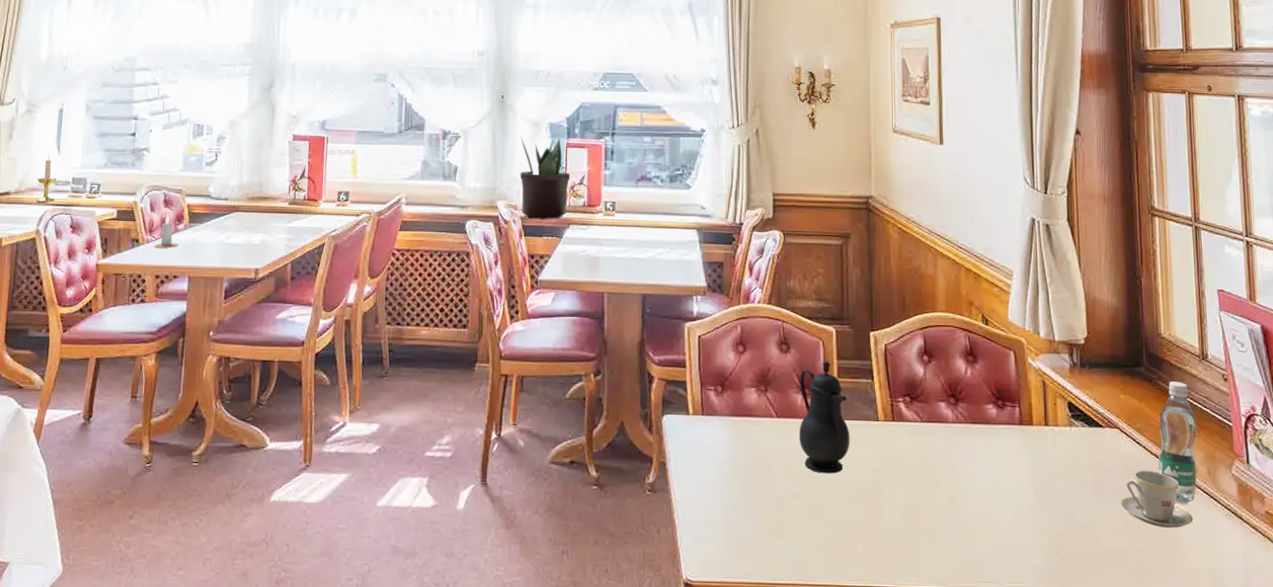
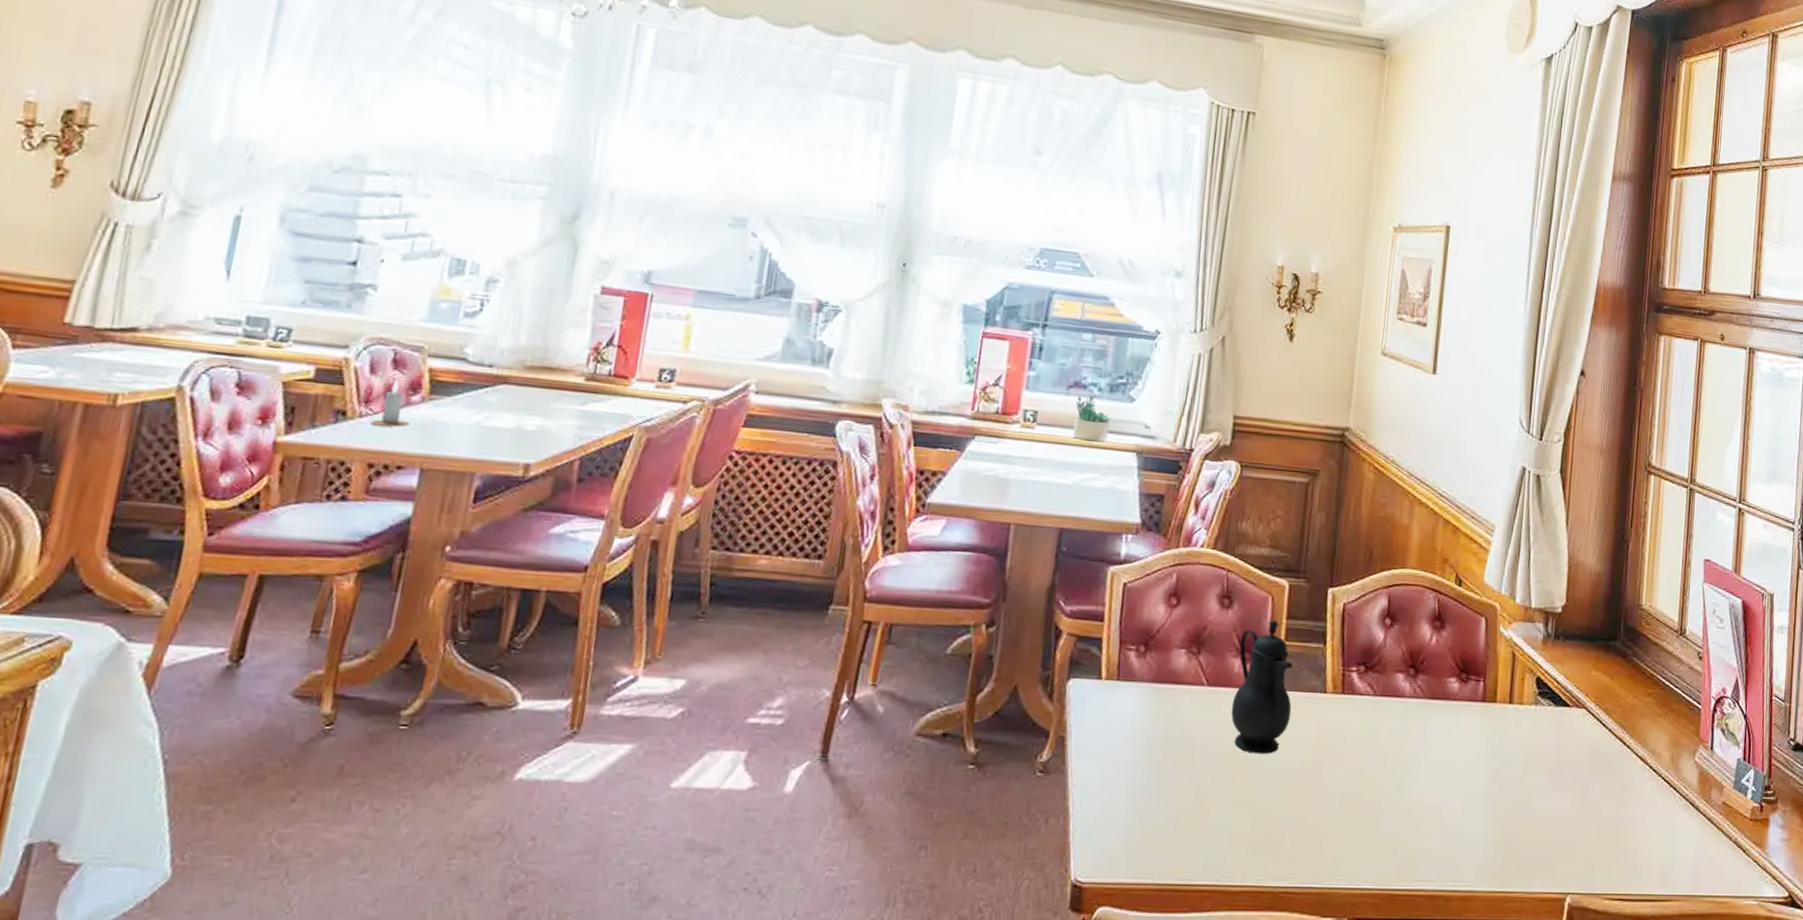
candlestick: present [35,154,57,202] -> none [180,278,221,349]
planter: present [520,136,571,219] -> none [914,318,984,427]
succulent plant: none [644,186,675,223] -> present [1072,395,1113,442]
teacup: present [1120,470,1194,528] -> none [1578,755,1651,819]
bottle: present [1158,381,1197,504] -> none [1621,658,1667,793]

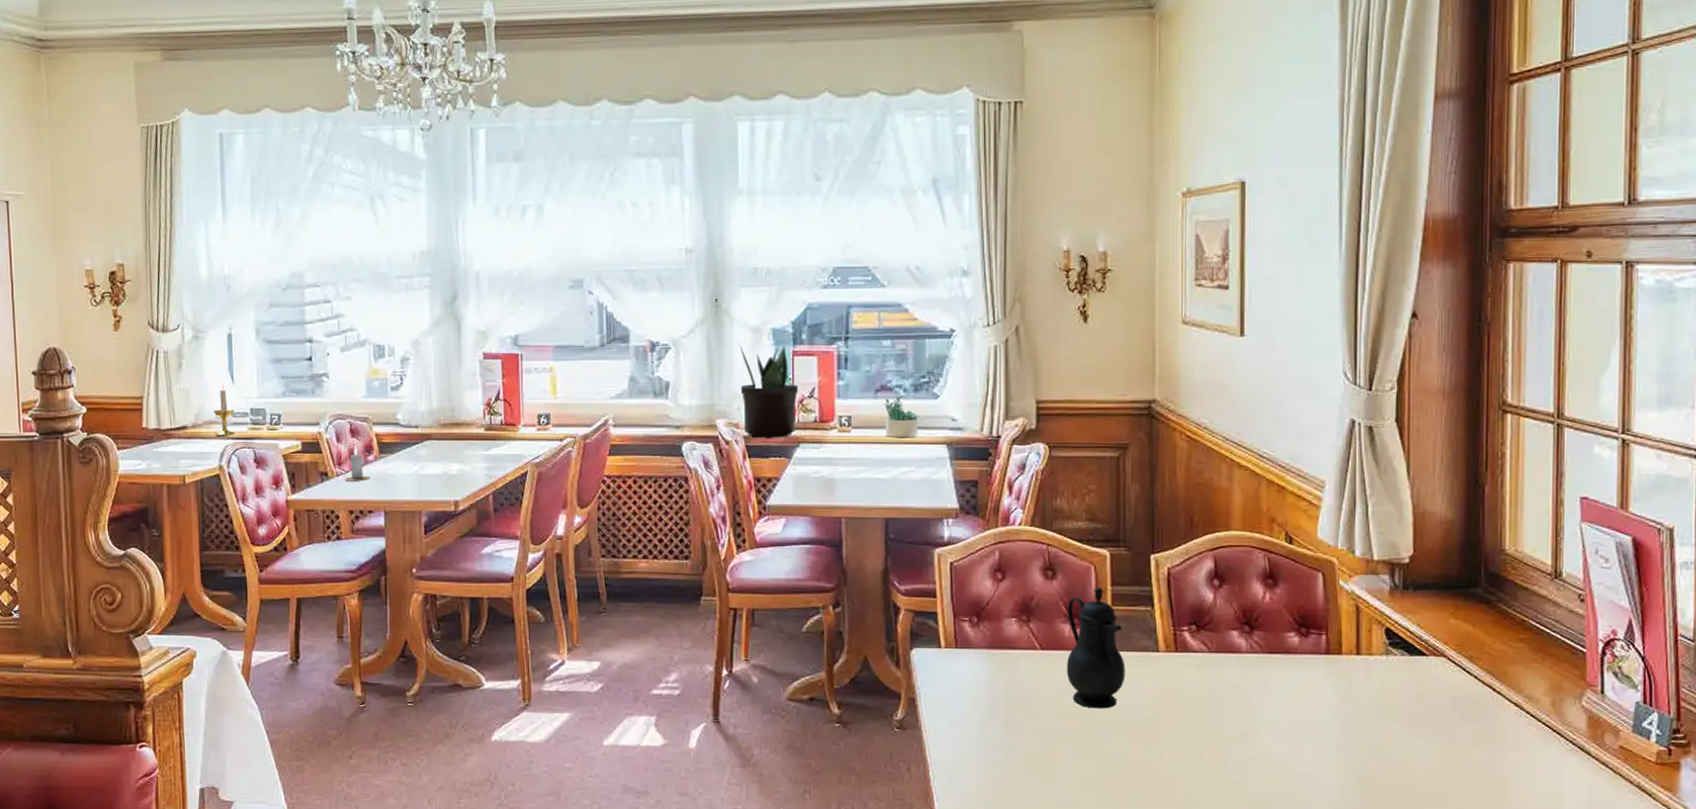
candlestick: none [180,278,221,349] -> present [214,383,235,436]
planter: none [914,318,984,427] -> present [740,345,799,438]

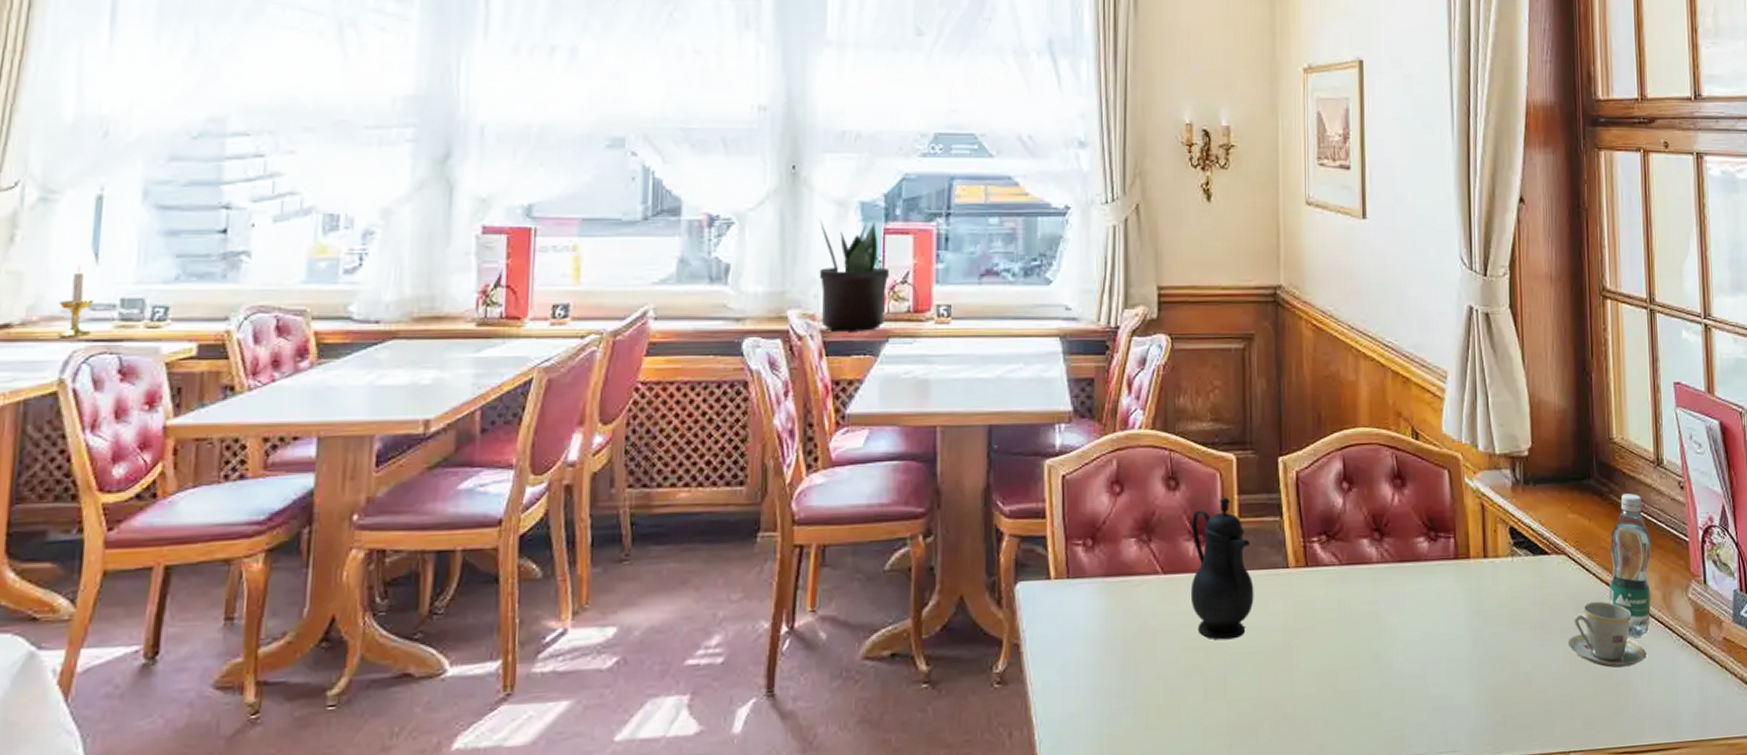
candle: present [344,445,370,481] -> none [260,347,301,397]
succulent plant: present [884,396,920,438] -> none [989,281,1030,330]
teacup: none [1442,702,1531,764] -> present [1567,601,1647,668]
bottle: none [1491,603,1543,738] -> present [1609,493,1652,638]

